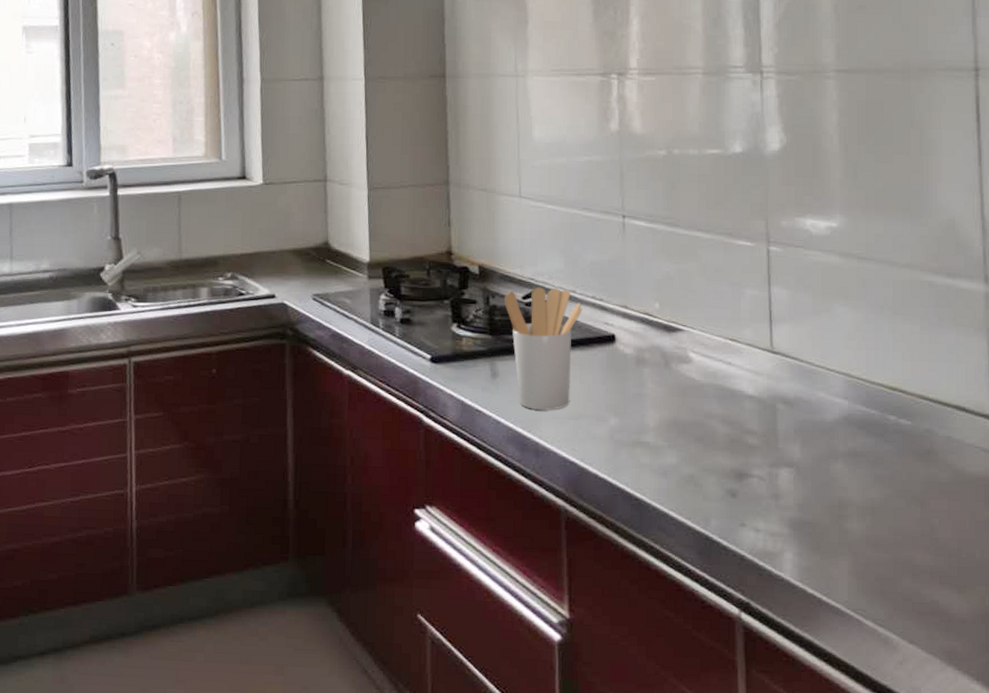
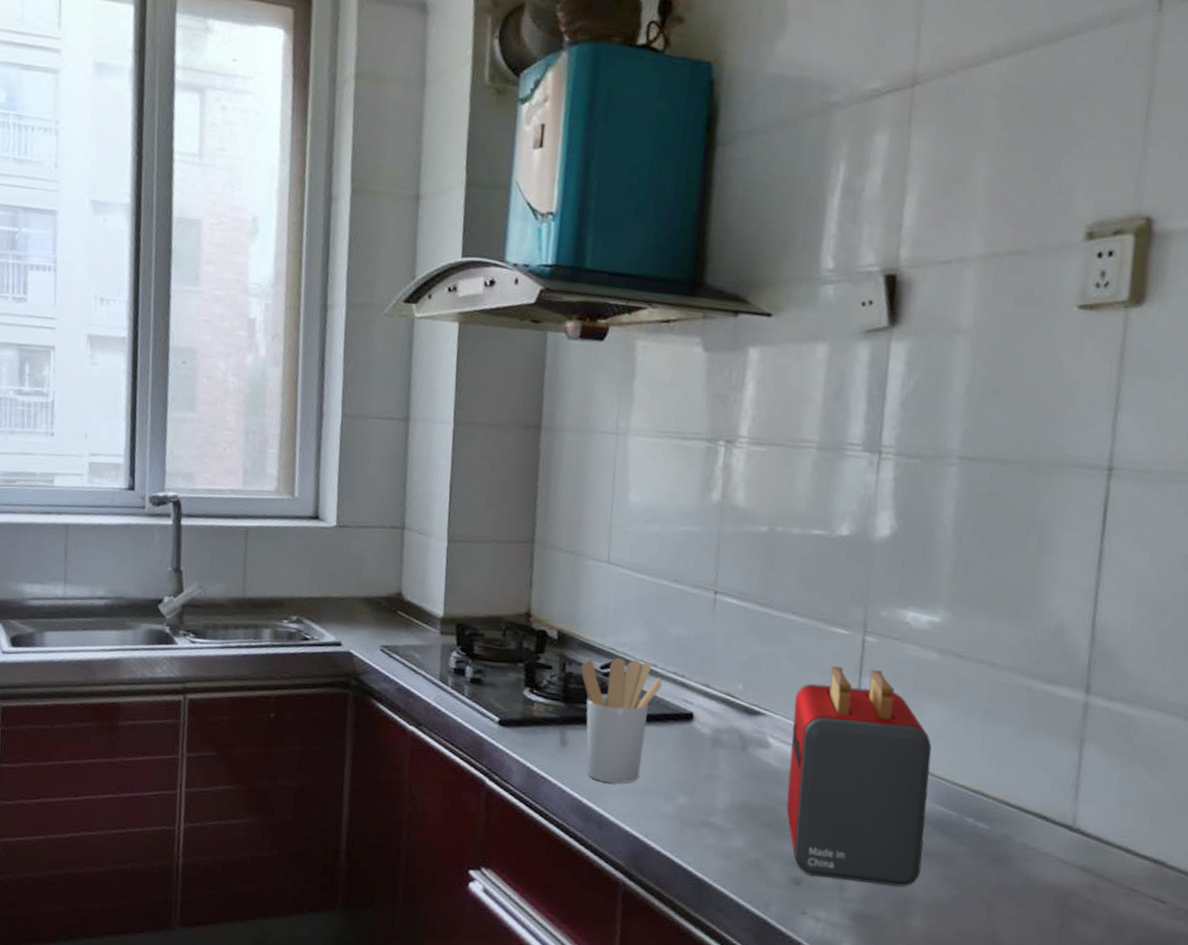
toaster: none [709,278,852,491] -> present [786,666,932,887]

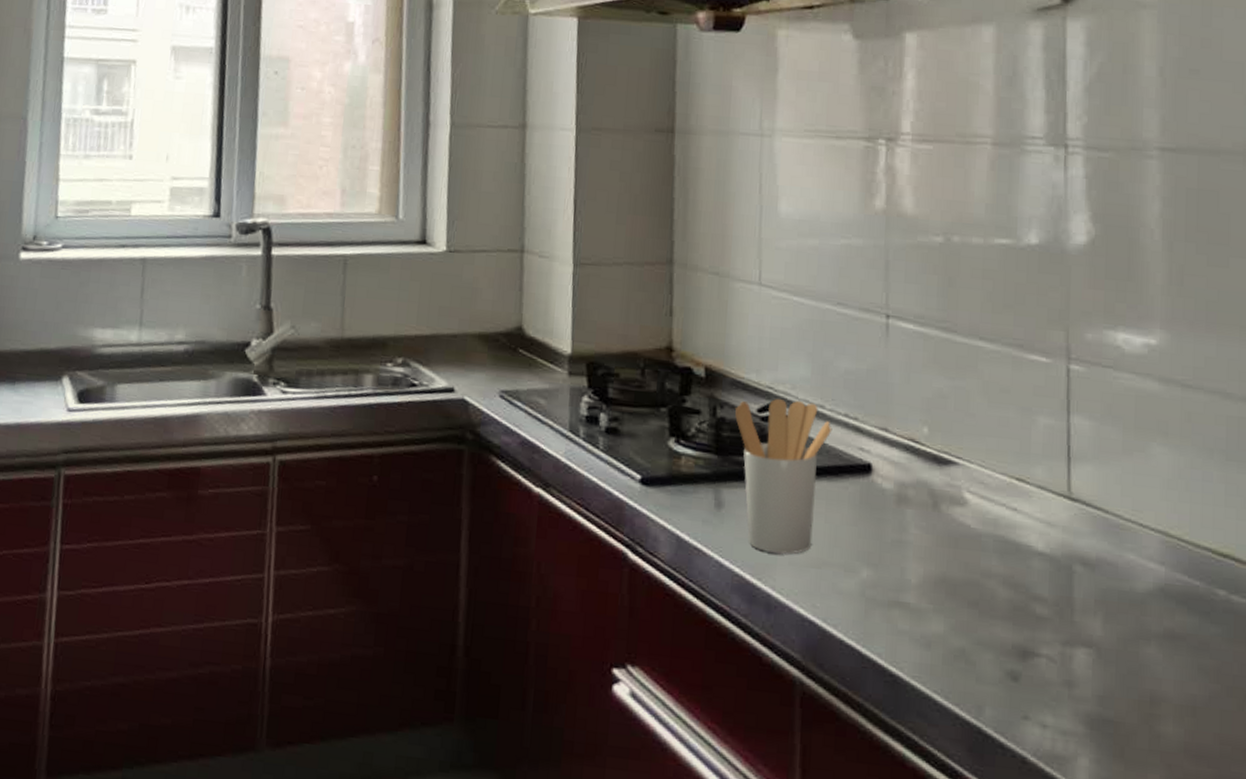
toaster: present [786,666,932,887] -> none [991,402,1168,681]

